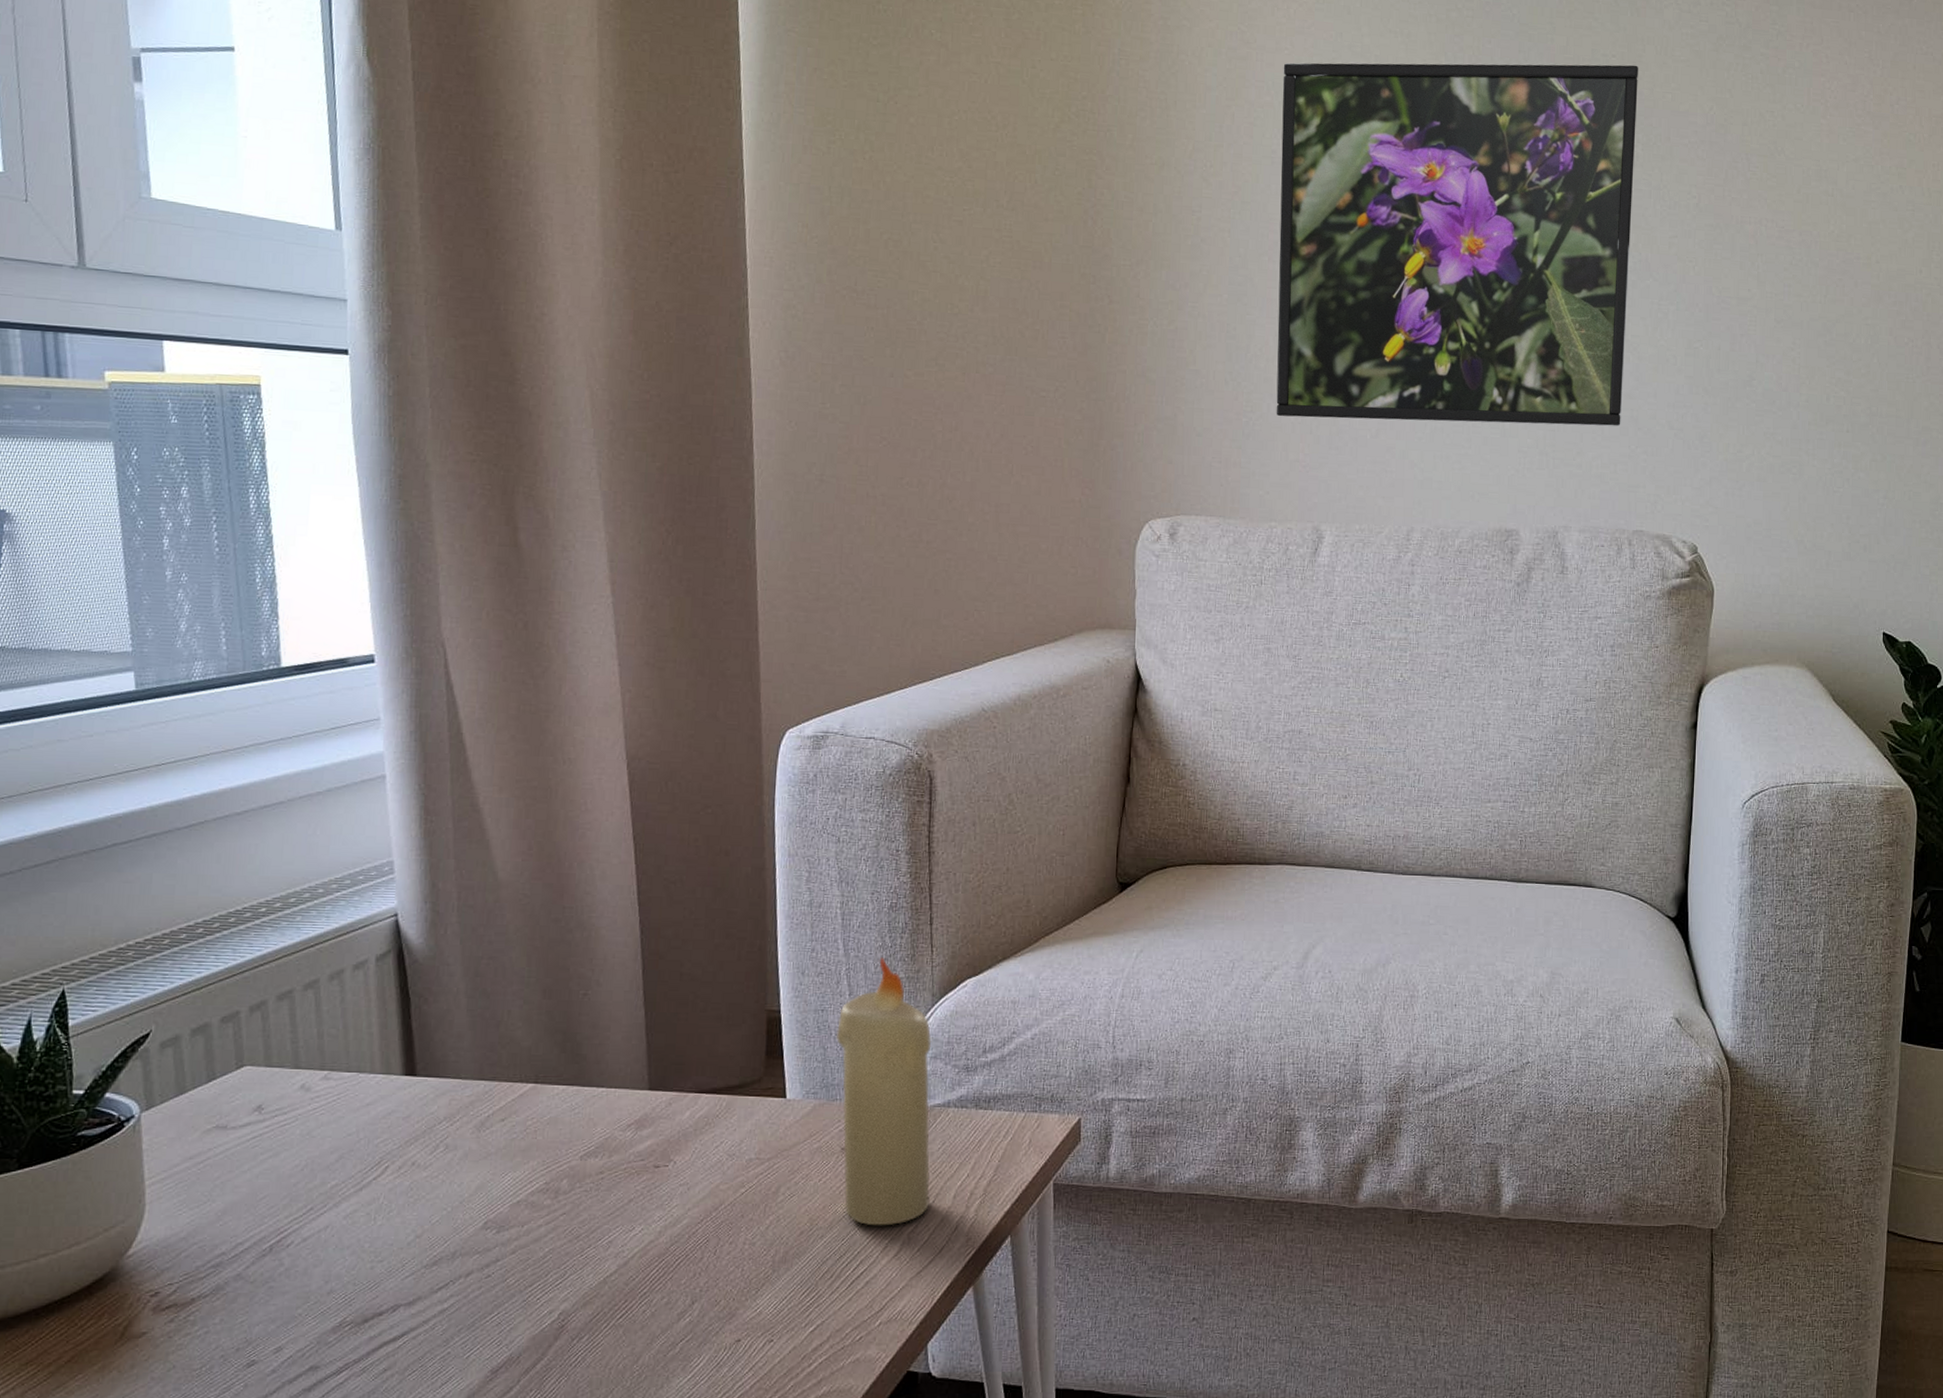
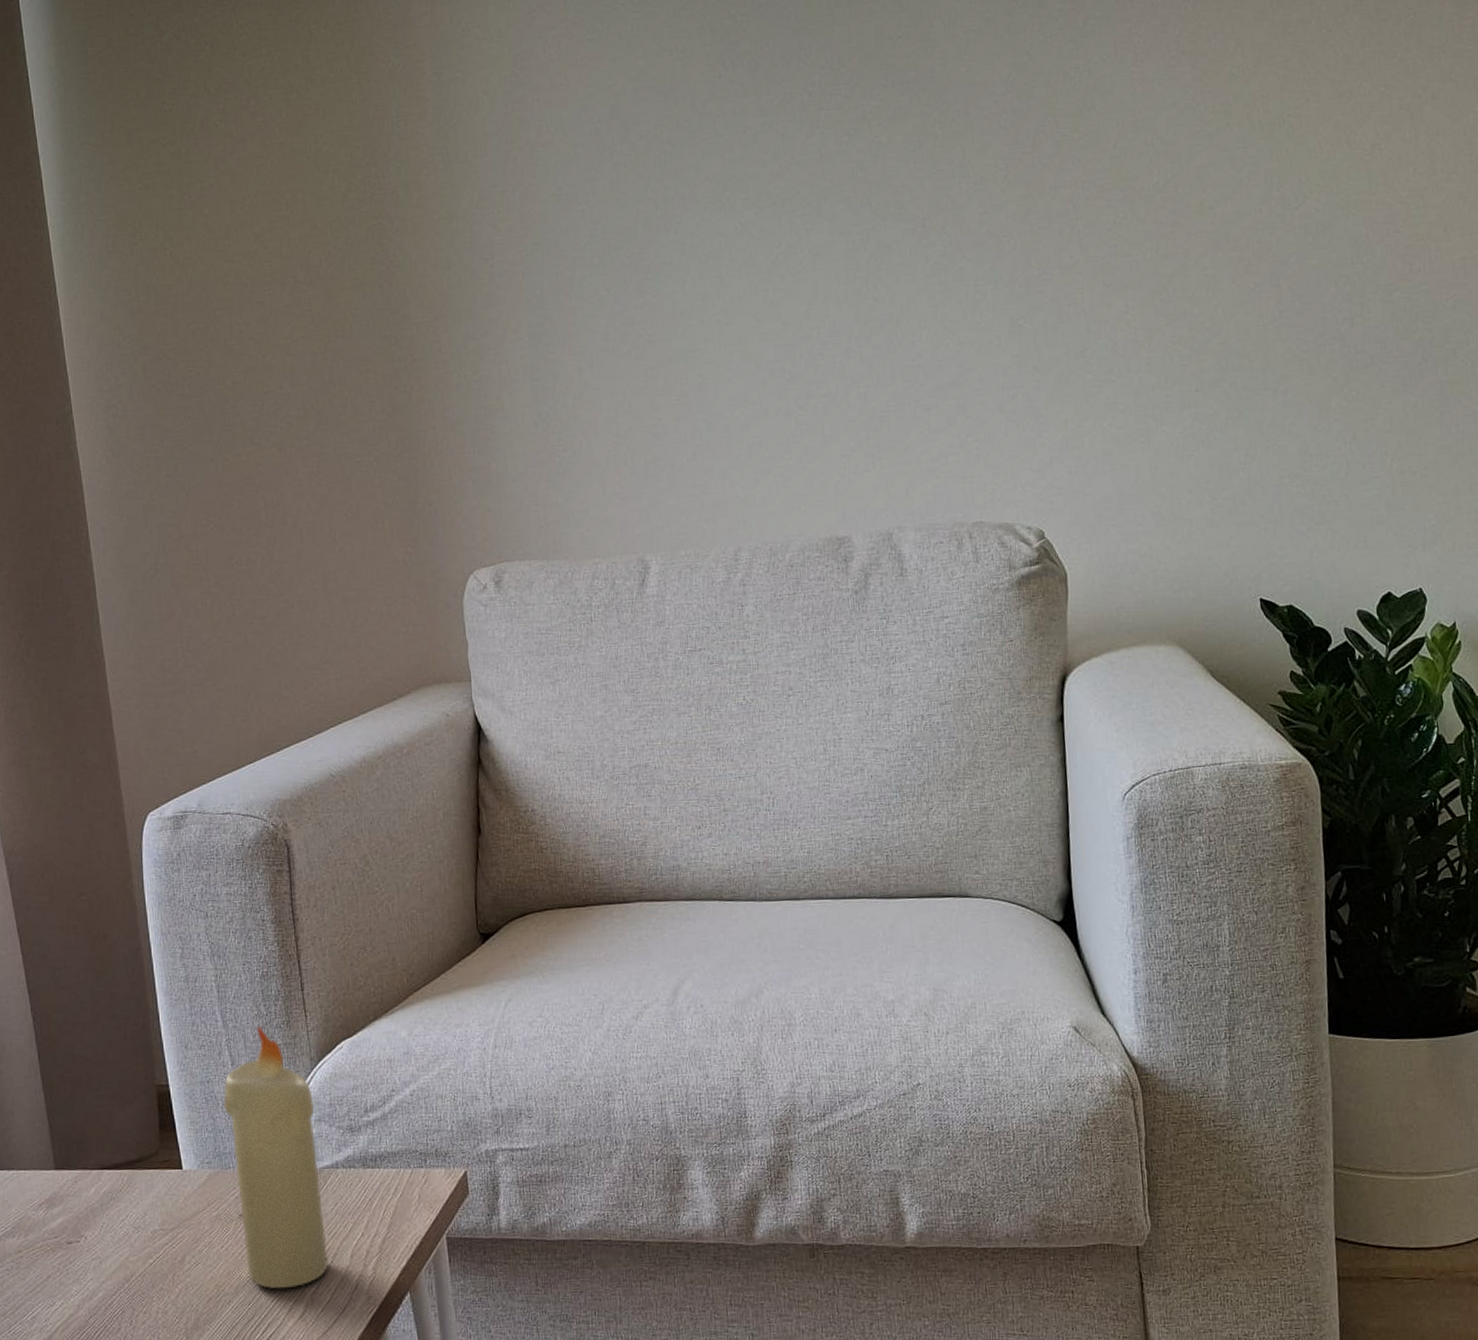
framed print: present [1276,62,1638,427] -> none [560,43,948,452]

